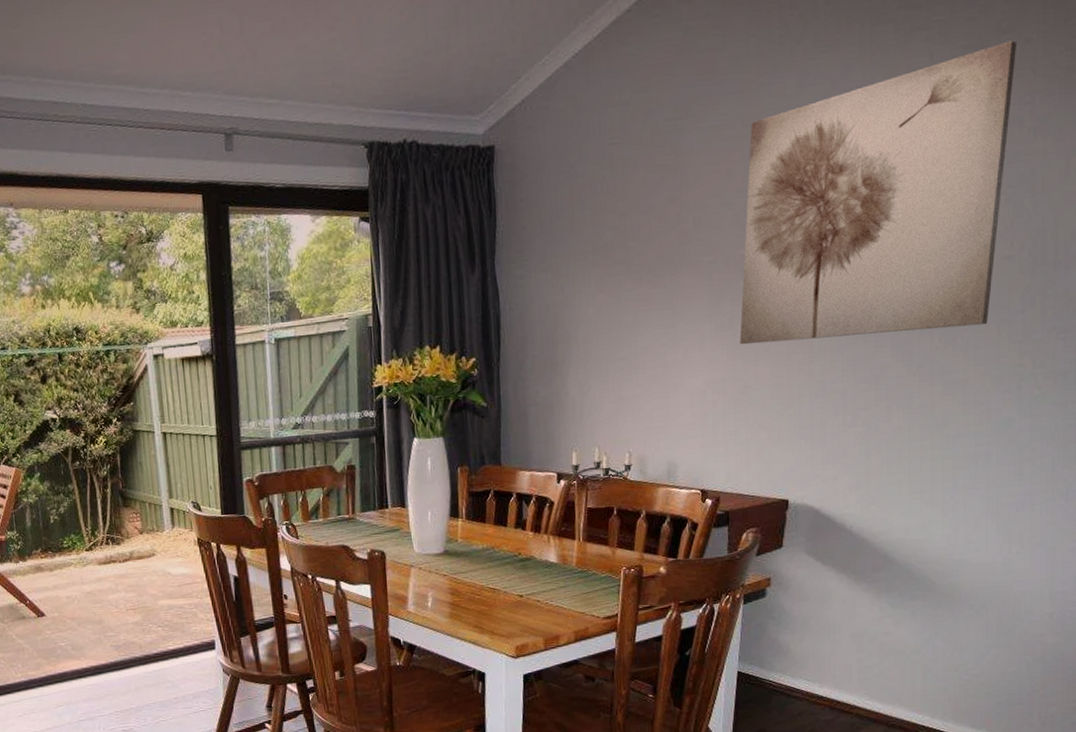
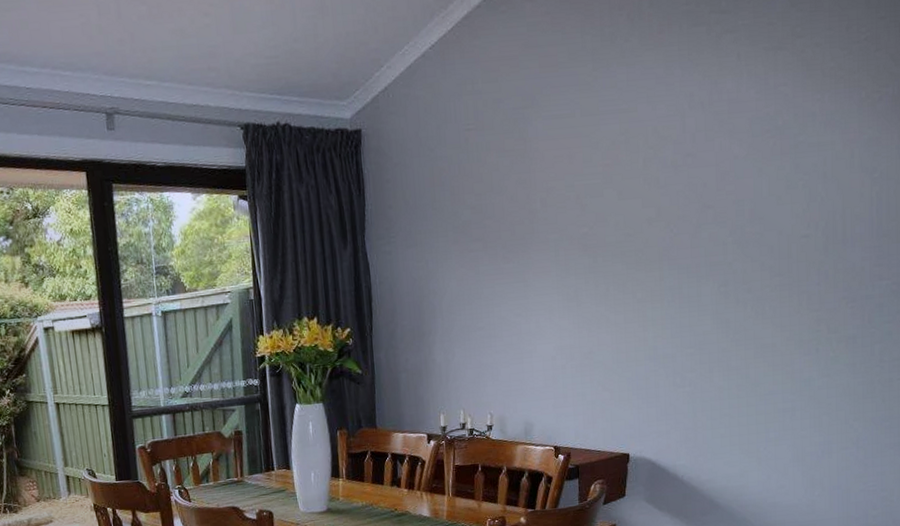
wall art: present [739,40,1018,345] -> none [583,44,809,315]

